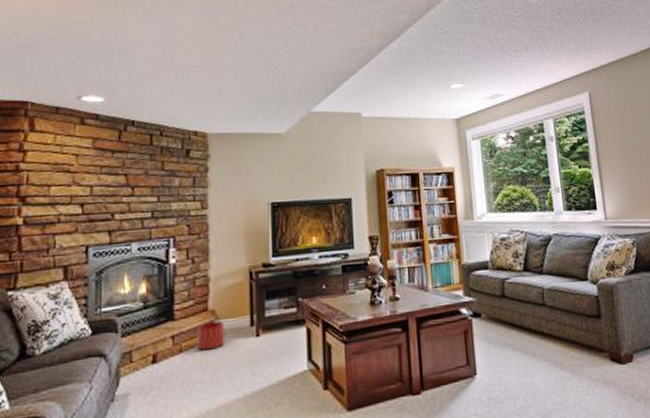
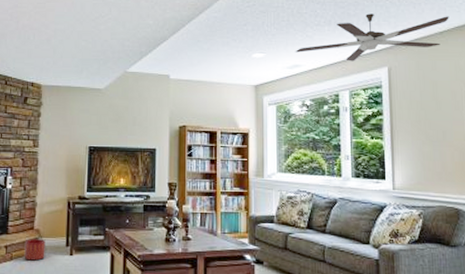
ceiling fan: none [495,37,641,88] -> present [295,13,449,61]

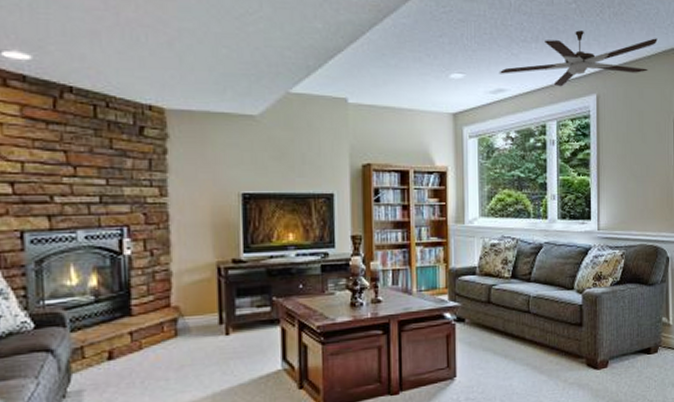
planter: present [24,239,46,261] -> none [158,318,190,348]

